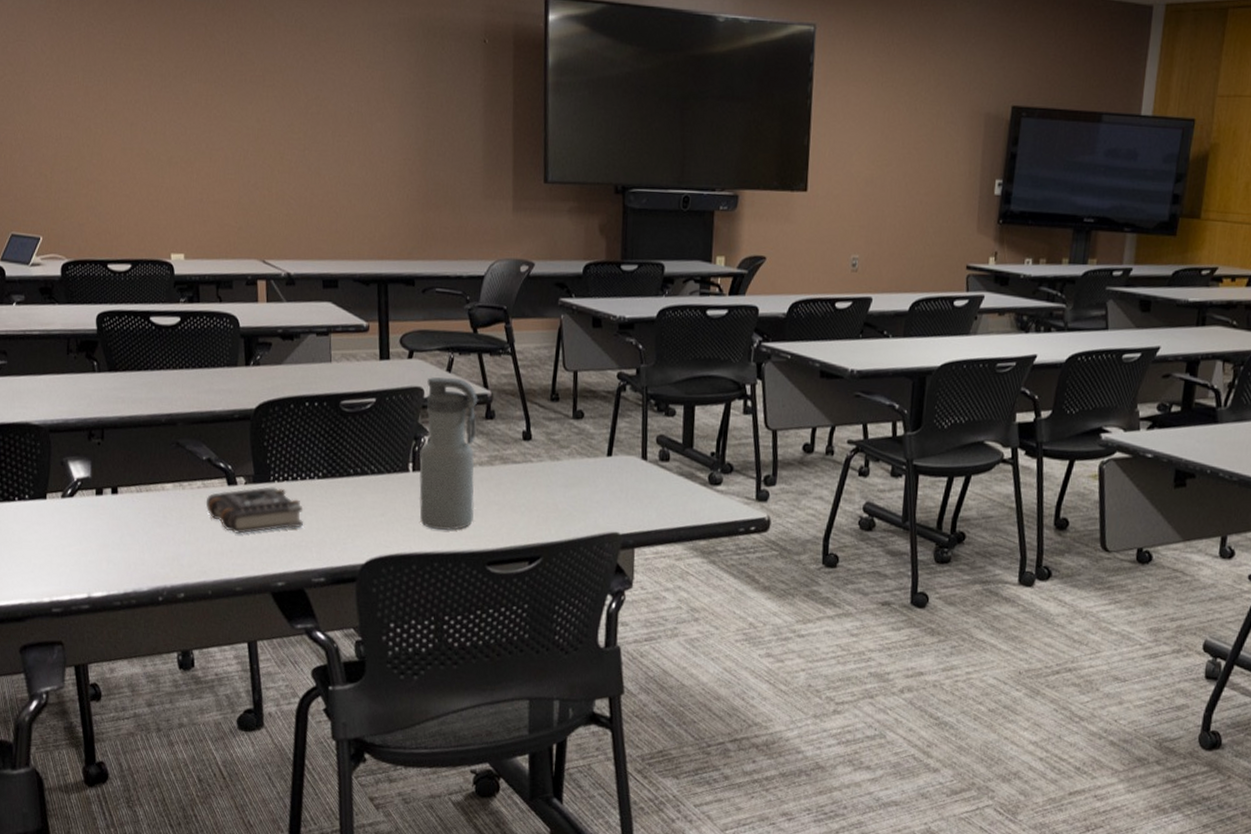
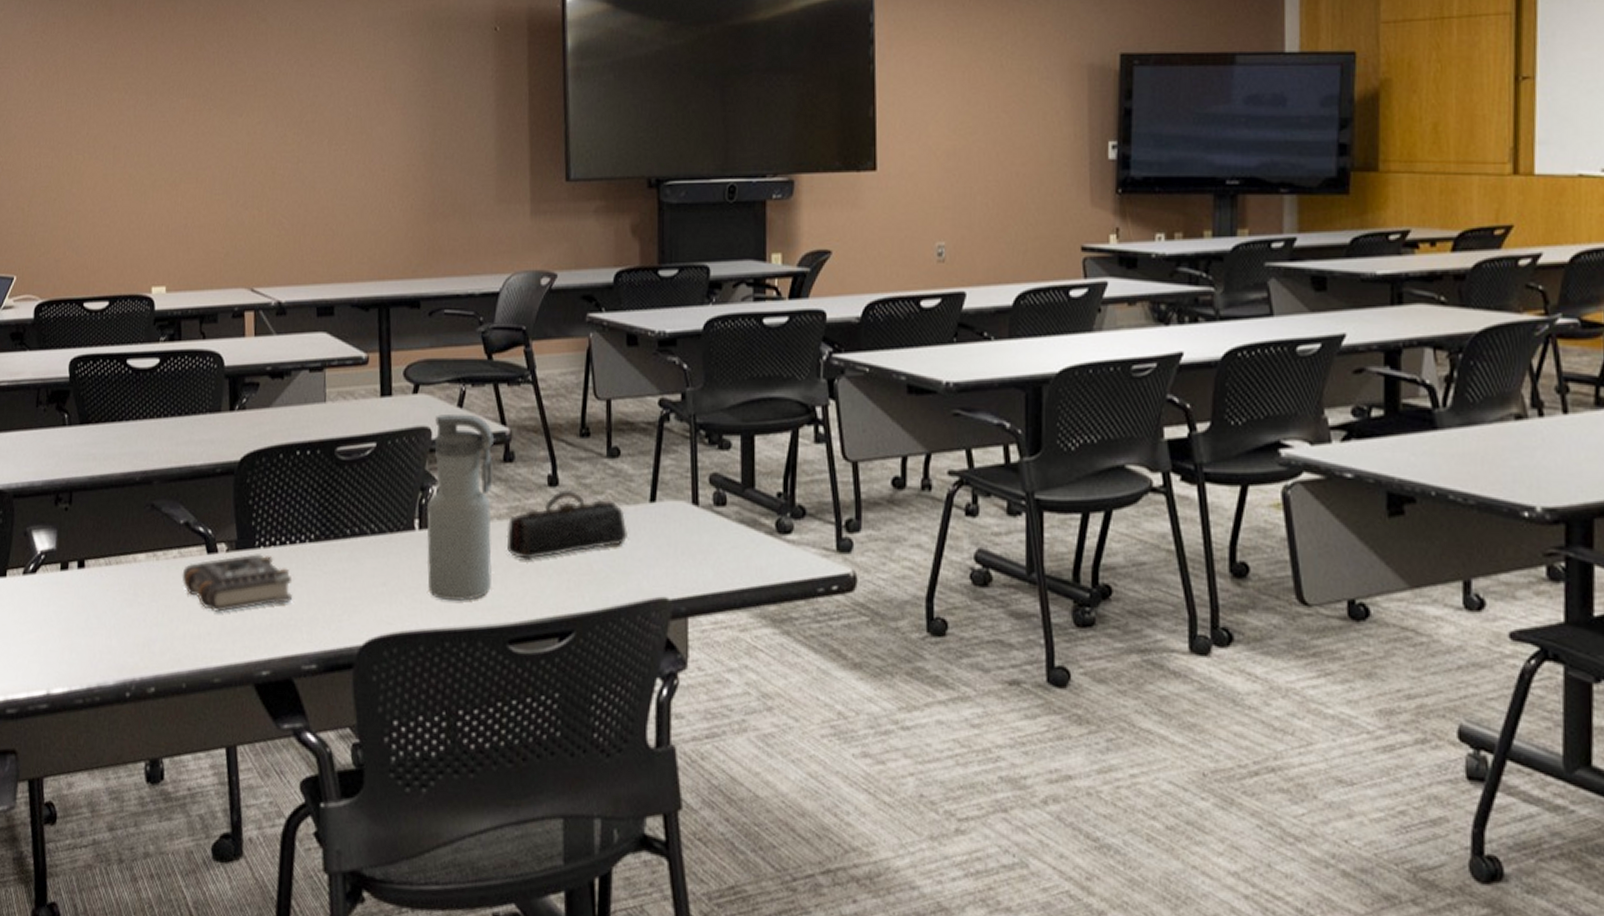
pencil case: none [487,443,588,500] -> present [506,489,628,561]

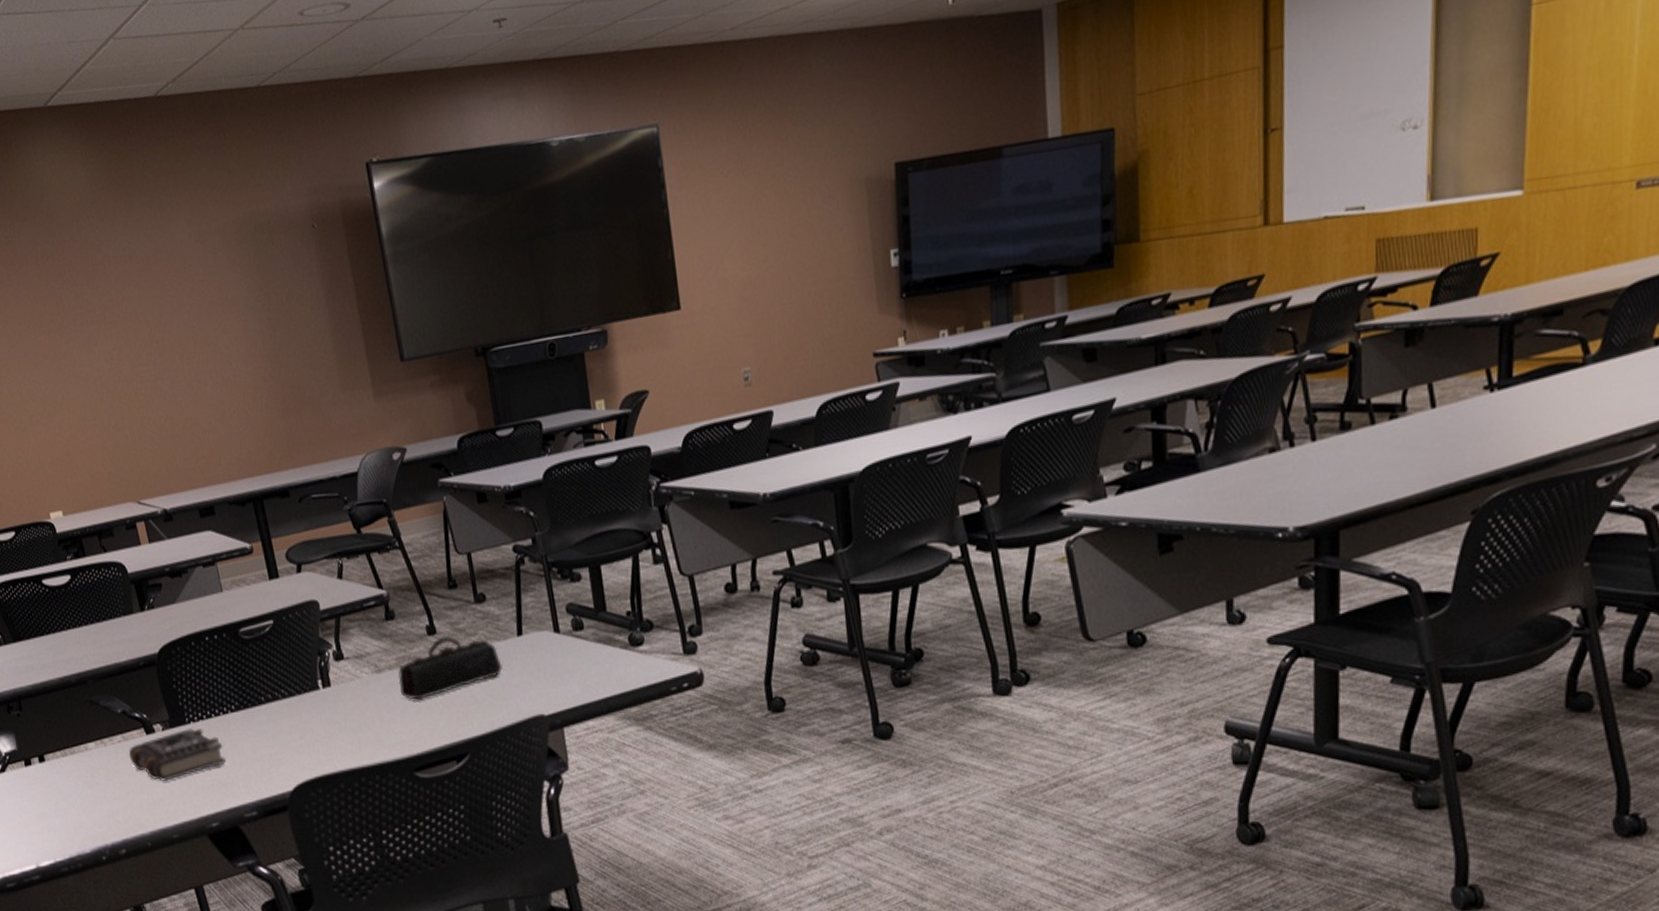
water bottle: present [426,414,495,601] -> none [320,583,393,743]

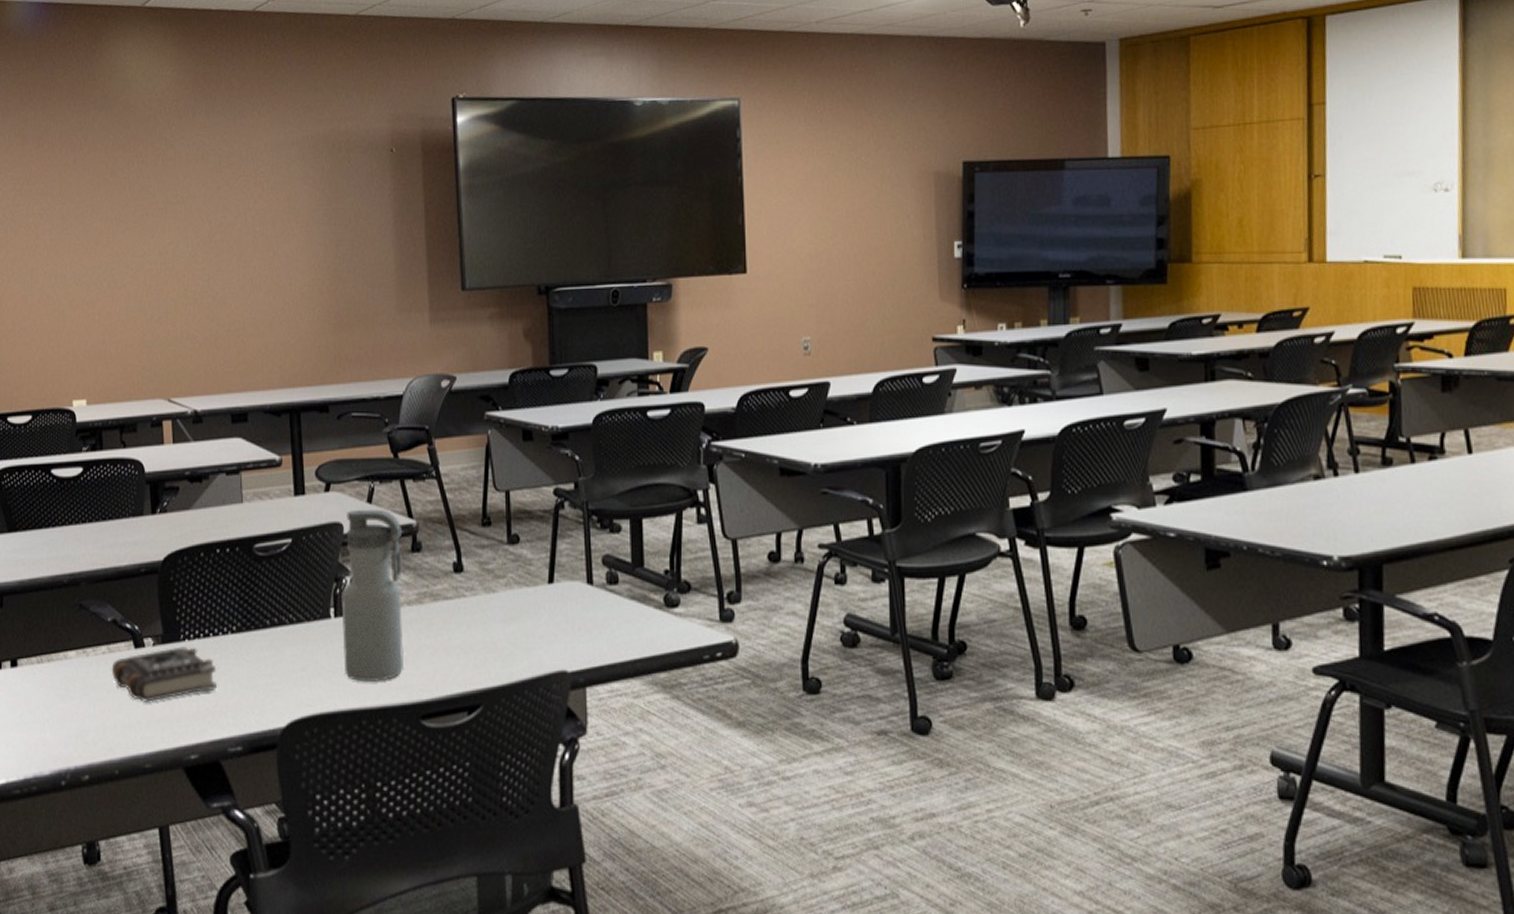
water bottle: none [320,583,393,743] -> present [340,509,403,681]
pencil case: present [398,635,502,701] -> none [416,574,528,642]

